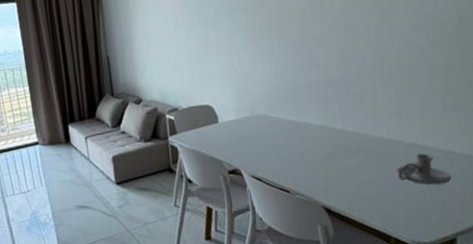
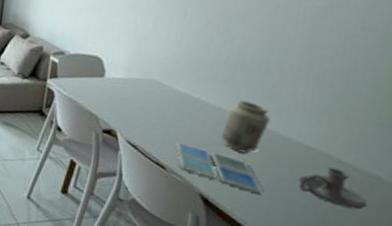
drink coaster: none [293,165,371,193] -> present [175,142,262,194]
vase: none [327,114,364,161] -> present [220,100,271,154]

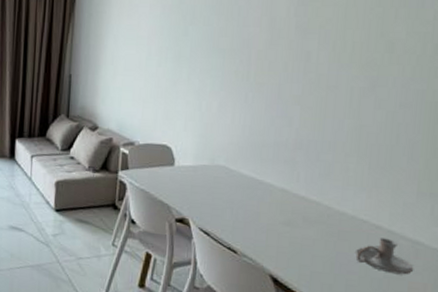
drink coaster: present [175,142,262,194] -> none [245,225,324,269]
vase: present [220,100,271,154] -> none [285,180,329,231]

